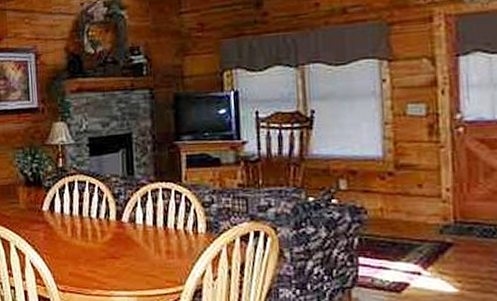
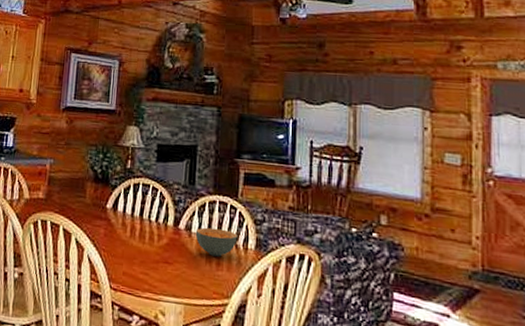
cereal bowl: none [140,216,186,245] -> present [195,227,238,257]

